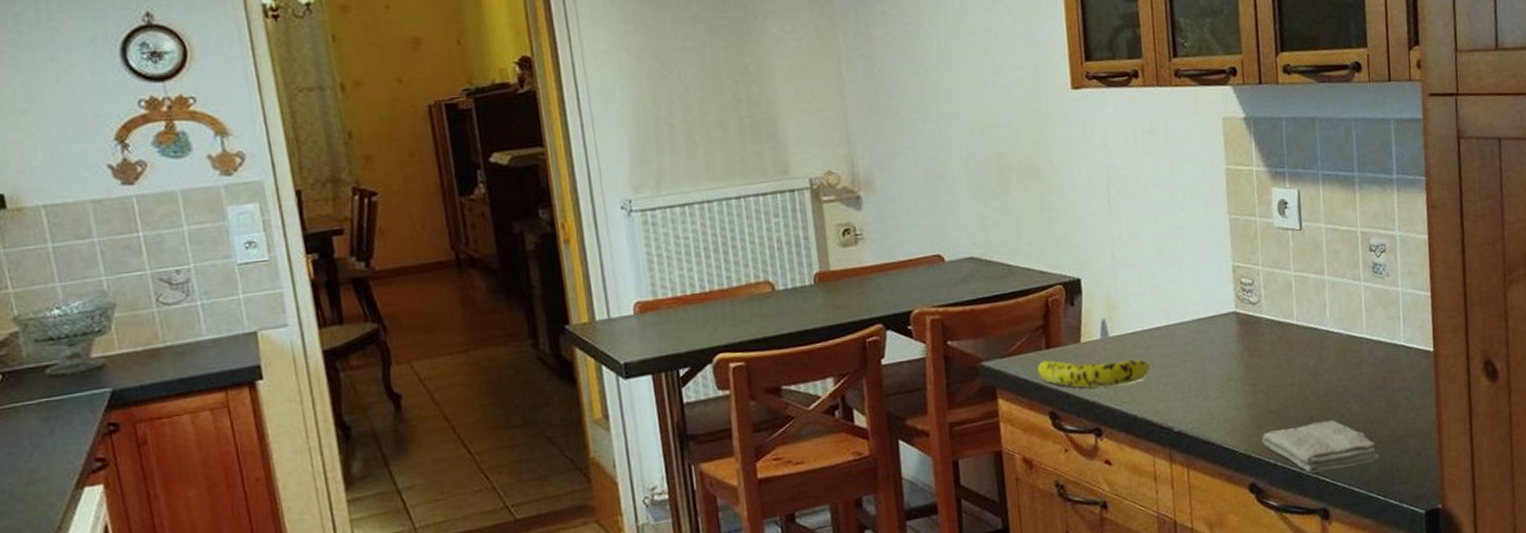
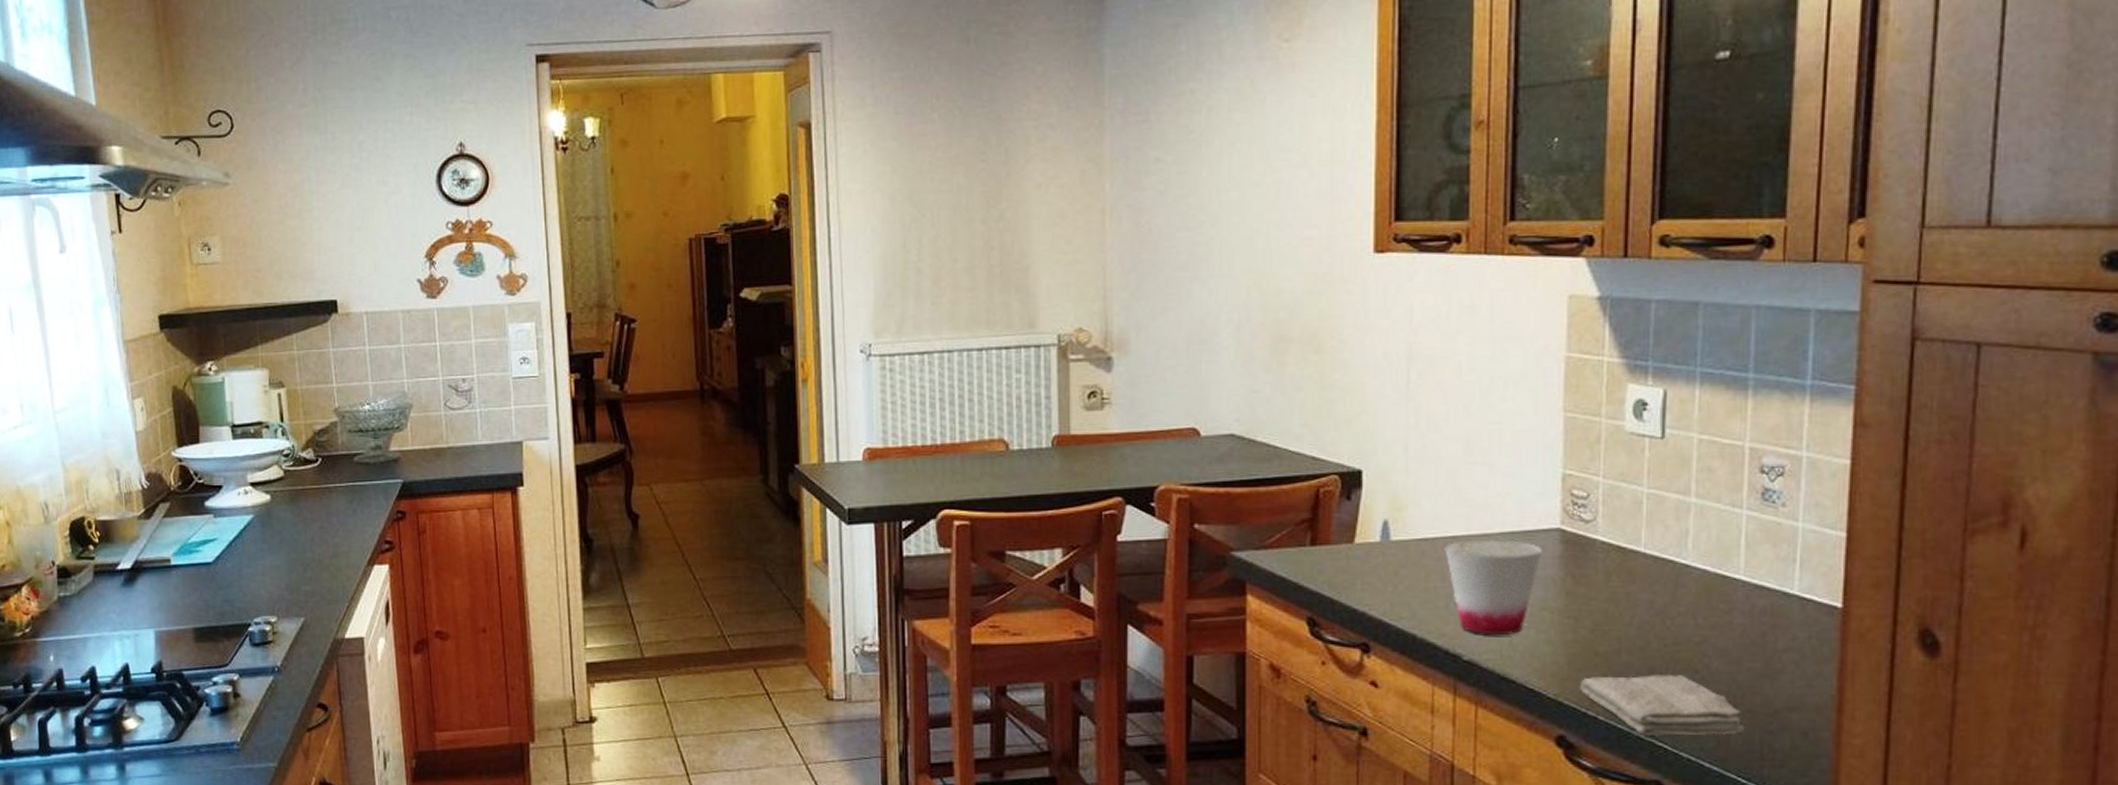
fruit: present [1037,359,1151,388] -> none [1298,558,1441,598]
cup: none [1151,325,1224,408] -> present [1444,539,1541,636]

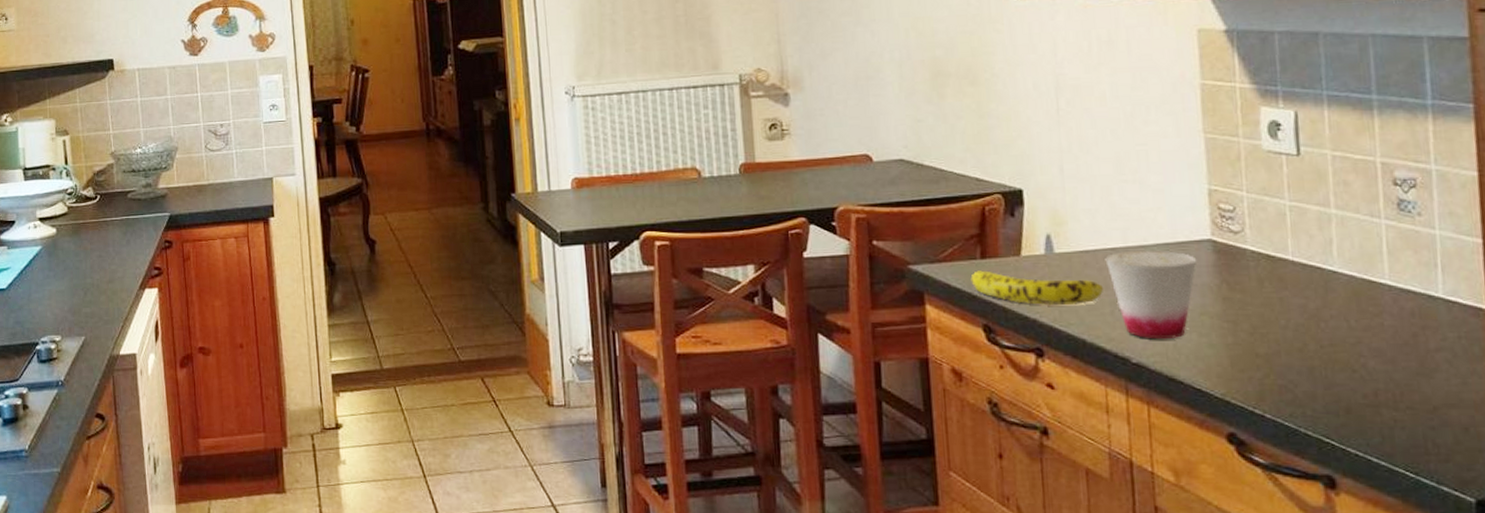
fruit: none [1298,558,1441,598] -> present [970,270,1104,306]
washcloth: present [1579,675,1745,737] -> none [1244,374,1408,434]

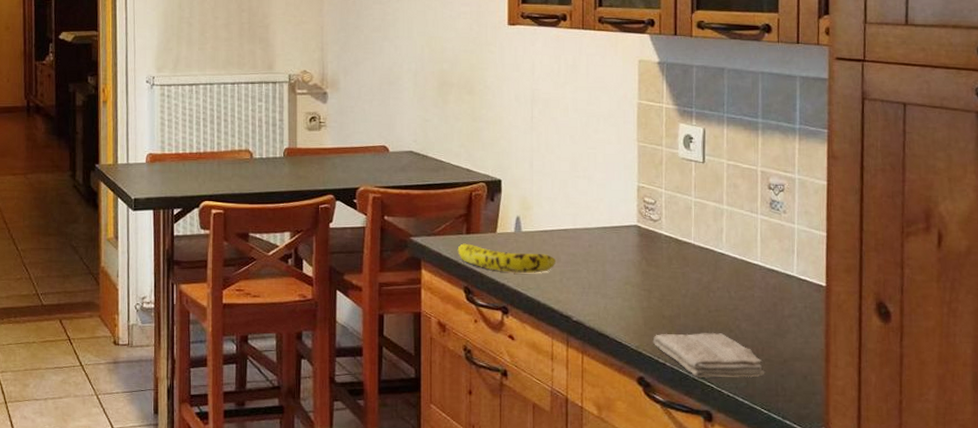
cup: present [1105,250,1196,340] -> none [559,231,625,303]
washcloth: none [1244,374,1408,434] -> present [652,333,765,379]

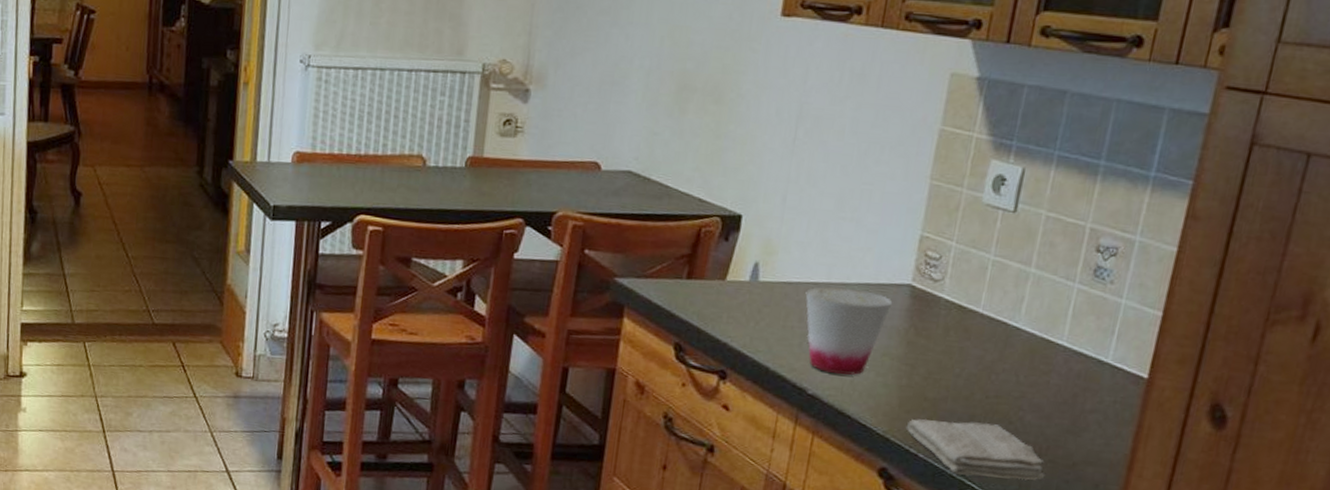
fruit: present [457,243,557,274] -> none [672,290,798,333]
cup: none [559,231,625,303] -> present [805,286,892,375]

